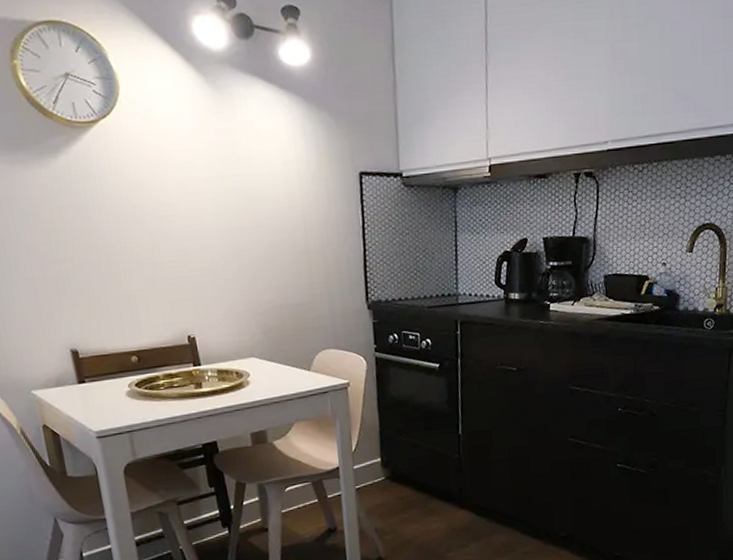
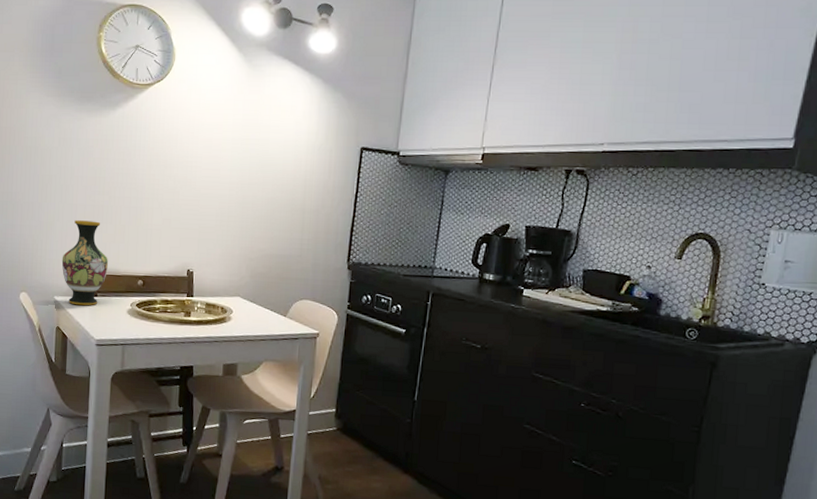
vase: none [29,295,92,397] -> present [61,220,108,306]

